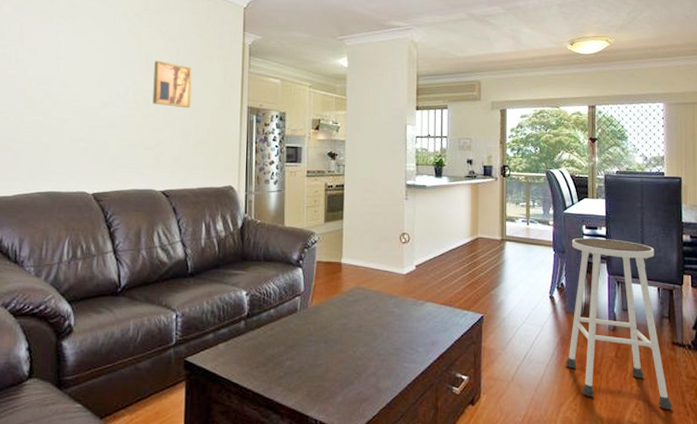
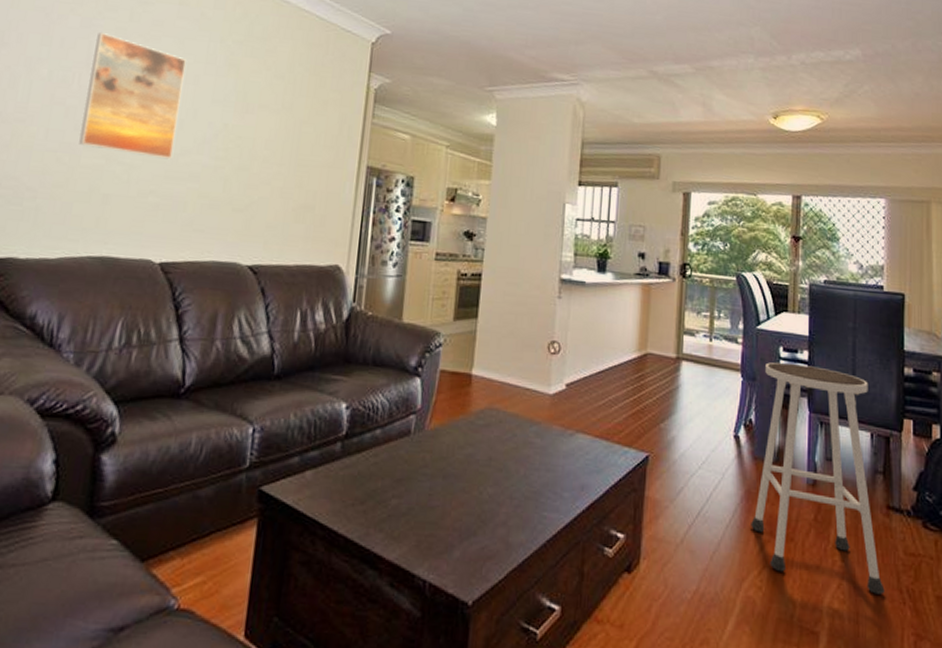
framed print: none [21,15,98,113] -> present [79,31,186,160]
wall art: present [153,60,192,109] -> none [247,99,301,163]

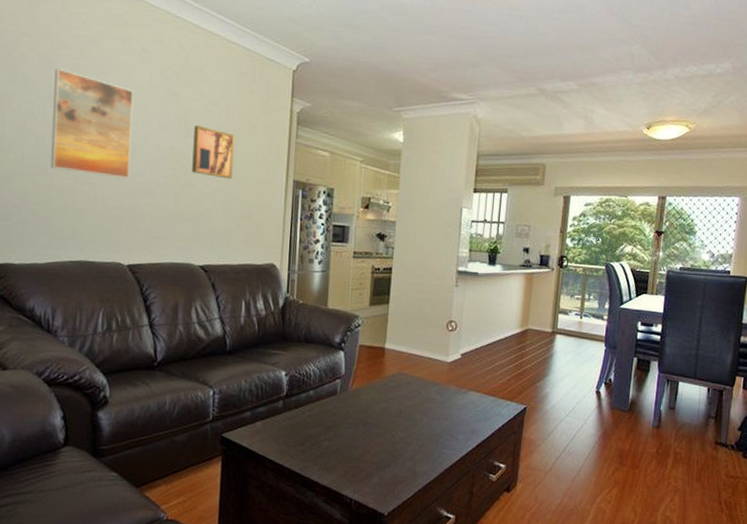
wall art: none [247,99,301,163] -> present [192,125,235,179]
stool: present [751,362,885,594] -> none [605,334,710,505]

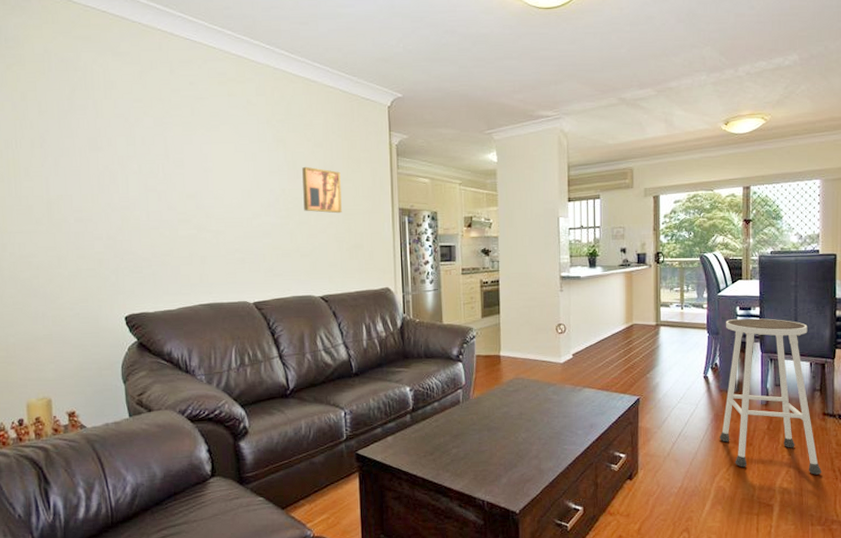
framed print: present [51,68,133,179] -> none [168,127,247,223]
stool: none [605,334,710,505] -> present [719,318,822,475]

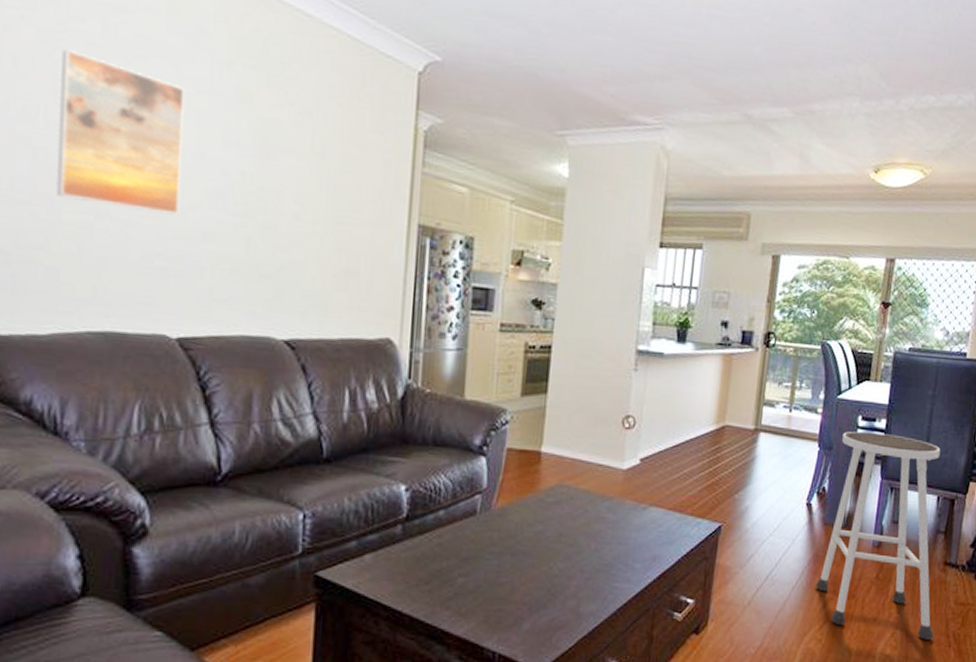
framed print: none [168,127,247,223] -> present [57,48,184,216]
wall art: present [302,166,342,214] -> none [272,142,335,221]

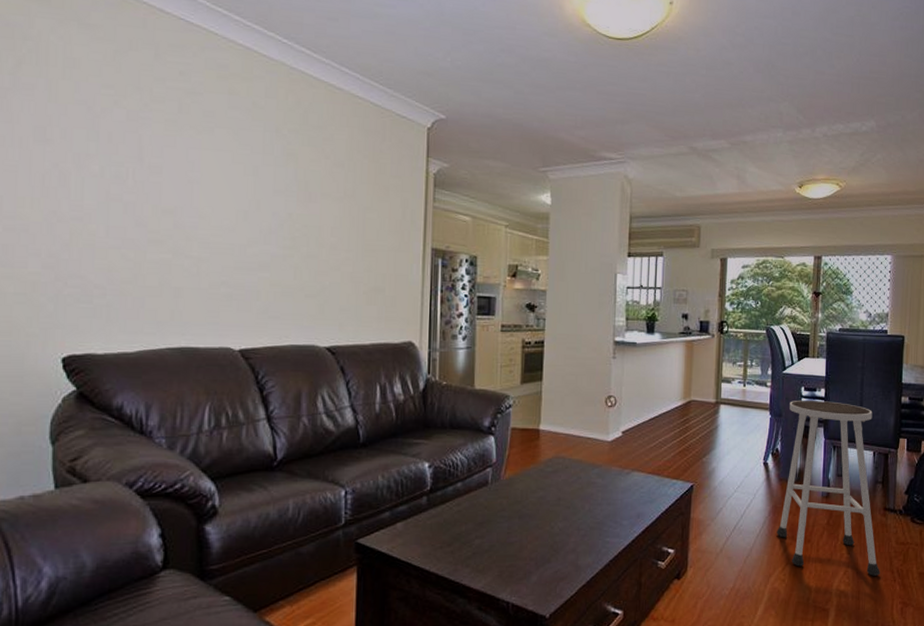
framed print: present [57,48,184,216] -> none [142,124,243,251]

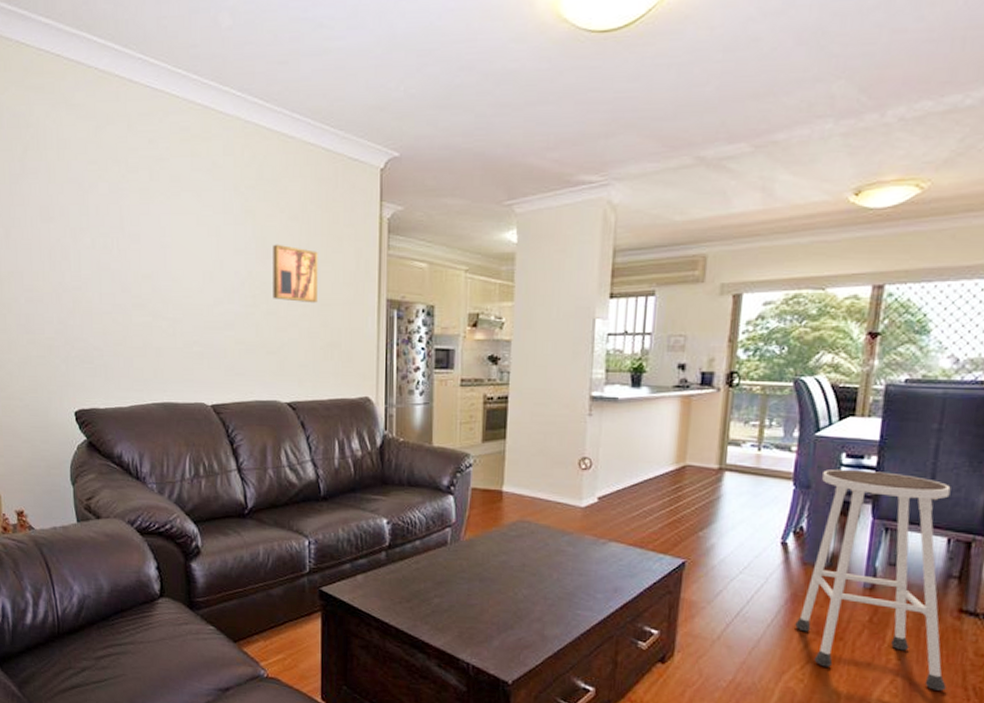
wall art: none [314,188,364,249] -> present [273,244,318,303]

